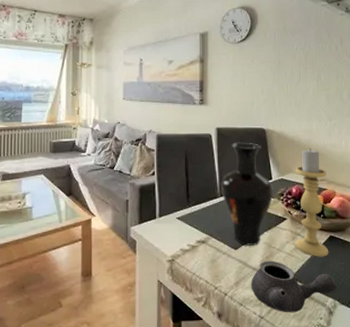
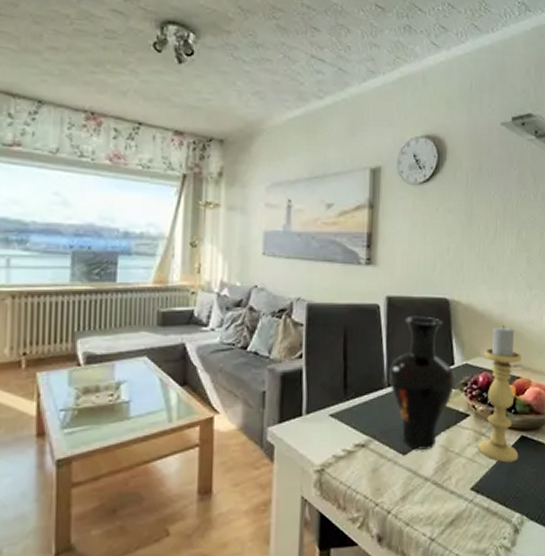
teapot: present [251,260,337,313] -> none [421,467,526,533]

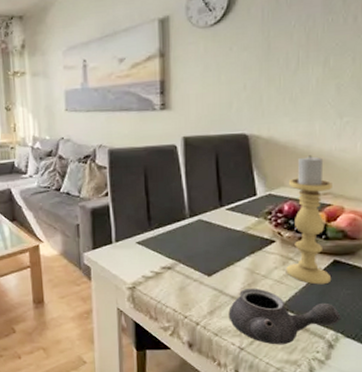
vase: present [388,316,456,451] -> none [189,152,259,273]
teapot: none [421,467,526,533] -> present [228,288,341,345]

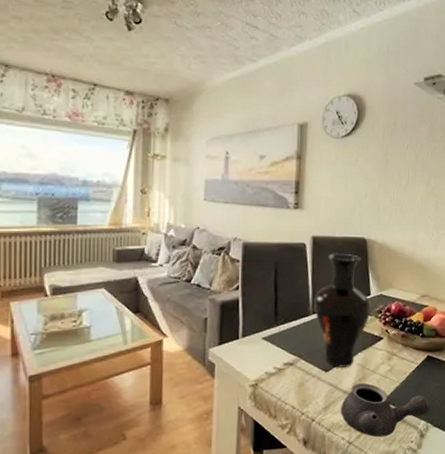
vase: none [189,152,259,273] -> present [313,253,372,368]
candle holder: present [286,155,332,285] -> none [390,261,429,379]

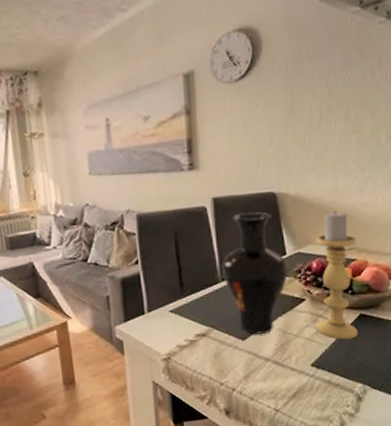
teapot: present [341,382,431,438] -> none [263,348,368,404]
candle holder: none [390,261,429,379] -> present [316,211,359,340]

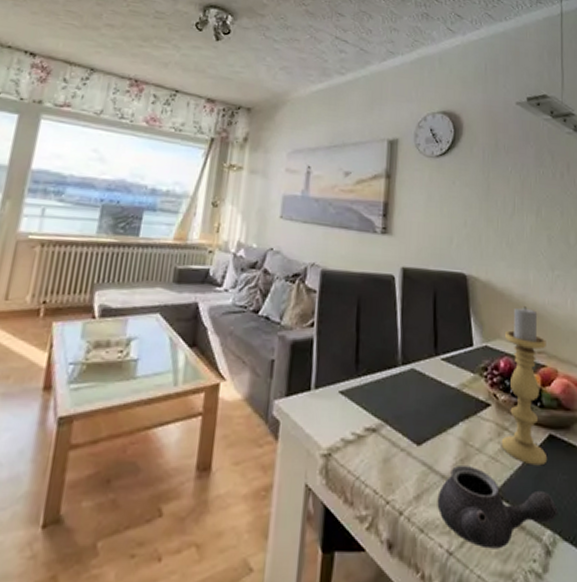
vase: present [221,212,289,335] -> none [403,289,475,443]
teapot: none [263,348,368,404] -> present [437,464,558,549]

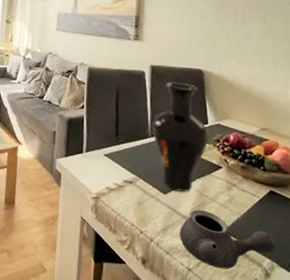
vase: none [403,289,475,443] -> present [152,82,209,193]
candle holder: present [501,306,548,466] -> none [230,94,269,213]

